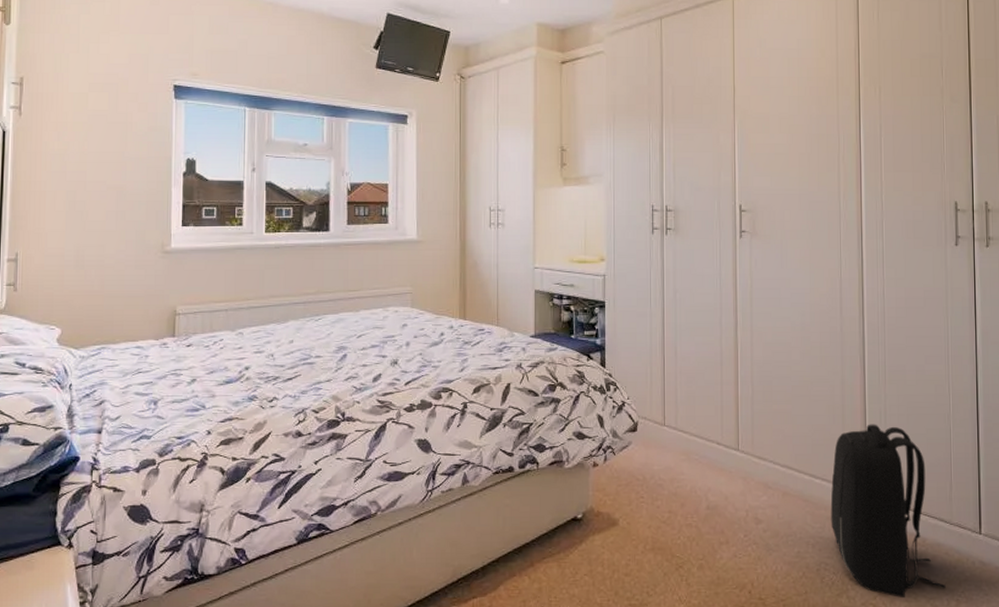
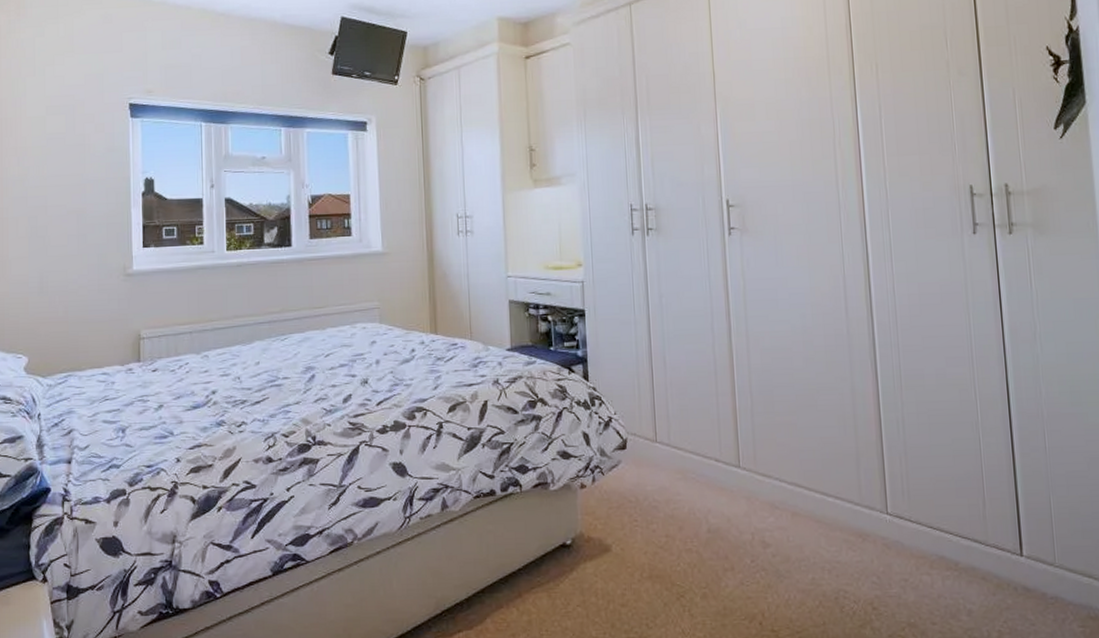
backpack: present [830,424,946,599] -> none [846,435,985,630]

